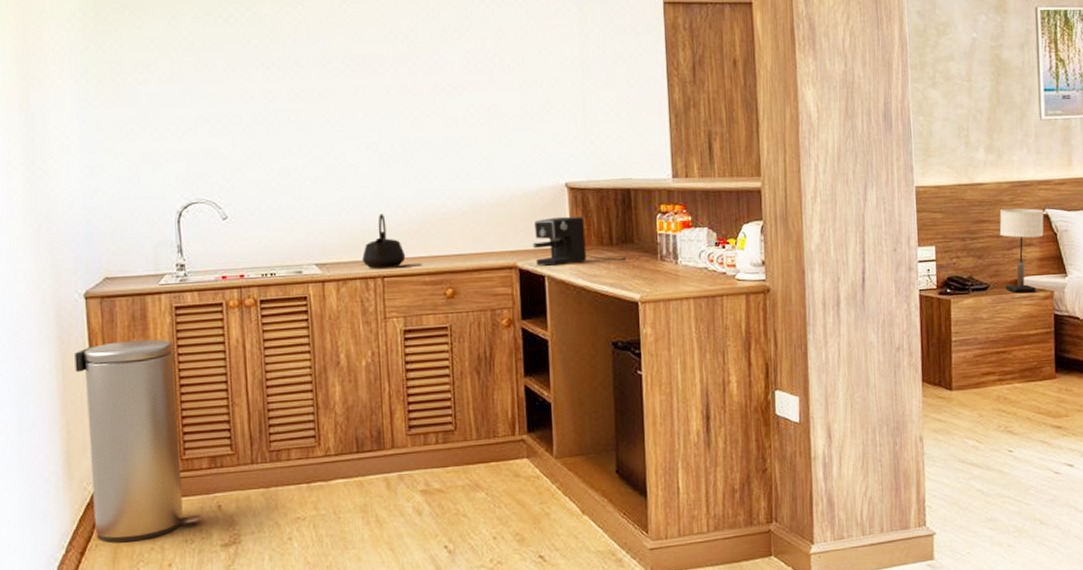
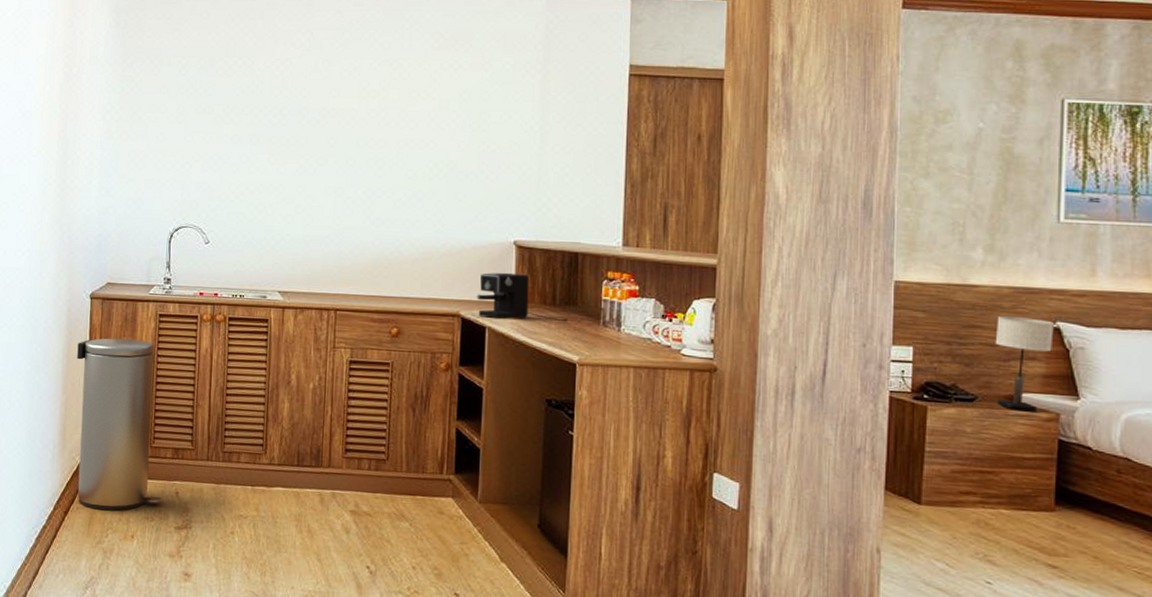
kettle: present [362,214,406,269] -> none [319,252,358,303]

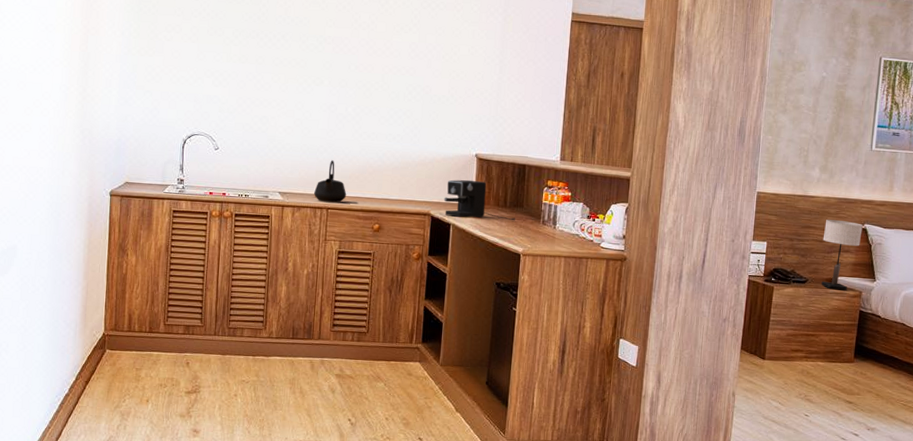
pedal bin: present [77,338,162,511] -> none [97,230,174,380]
kettle: none [319,252,358,303] -> present [314,160,347,203]

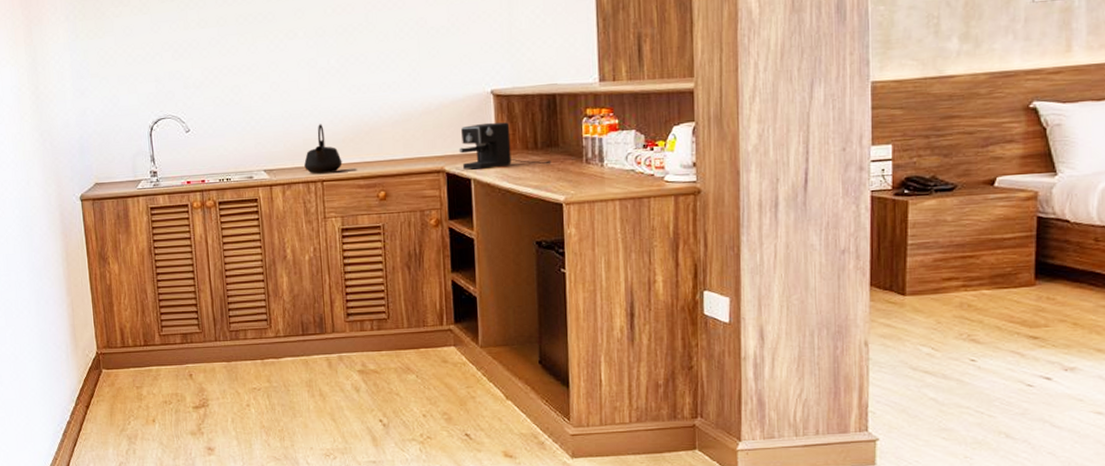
table lamp: present [821,220,863,291] -> none [972,101,1031,194]

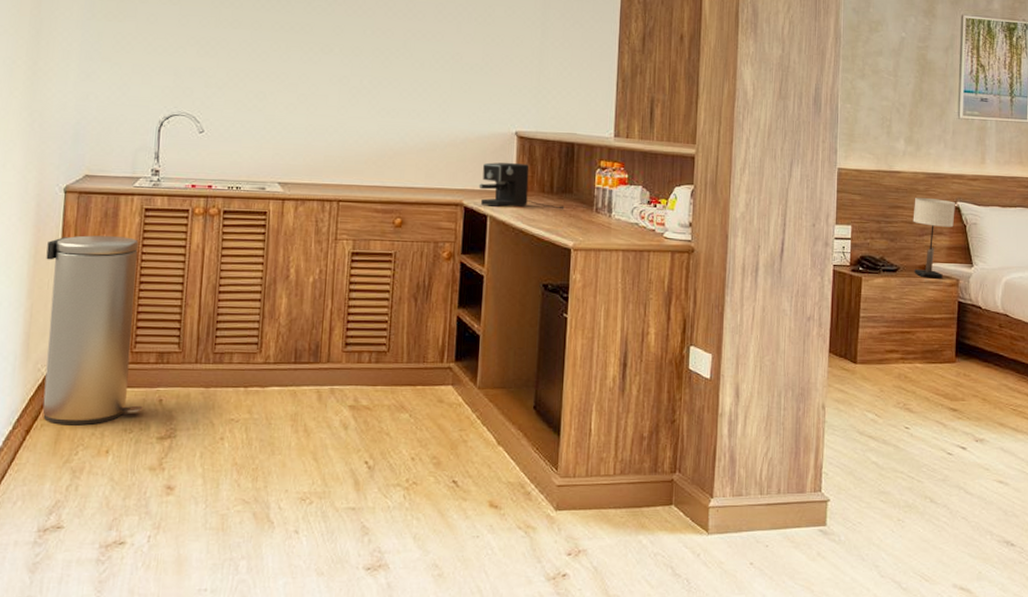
pedal bin: none [75,234,177,400] -> present [42,235,143,426]
kettle: present [304,124,343,174] -> none [322,142,362,194]
table lamp: none [972,101,1031,194] -> present [913,198,955,279]

